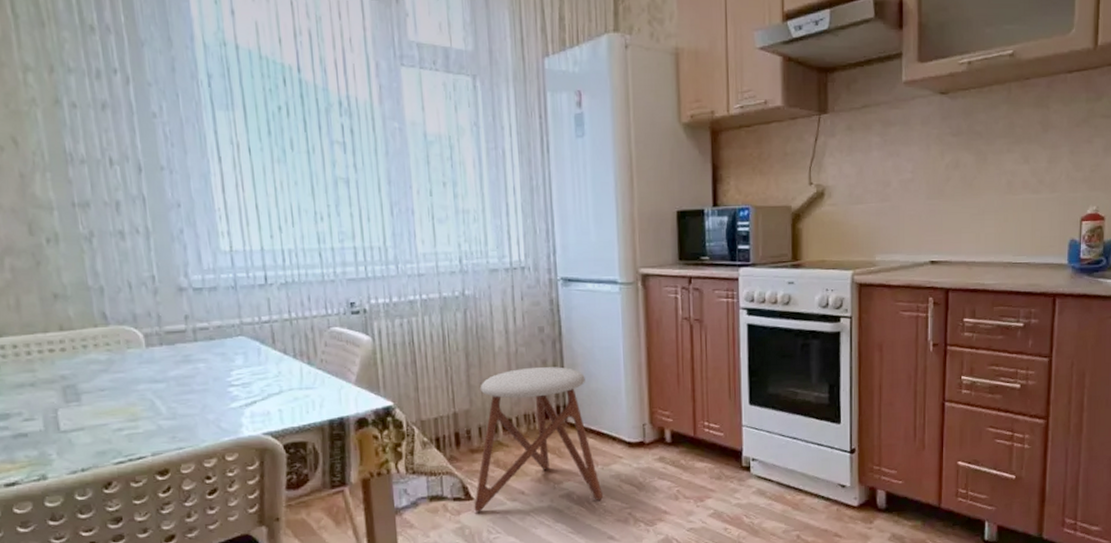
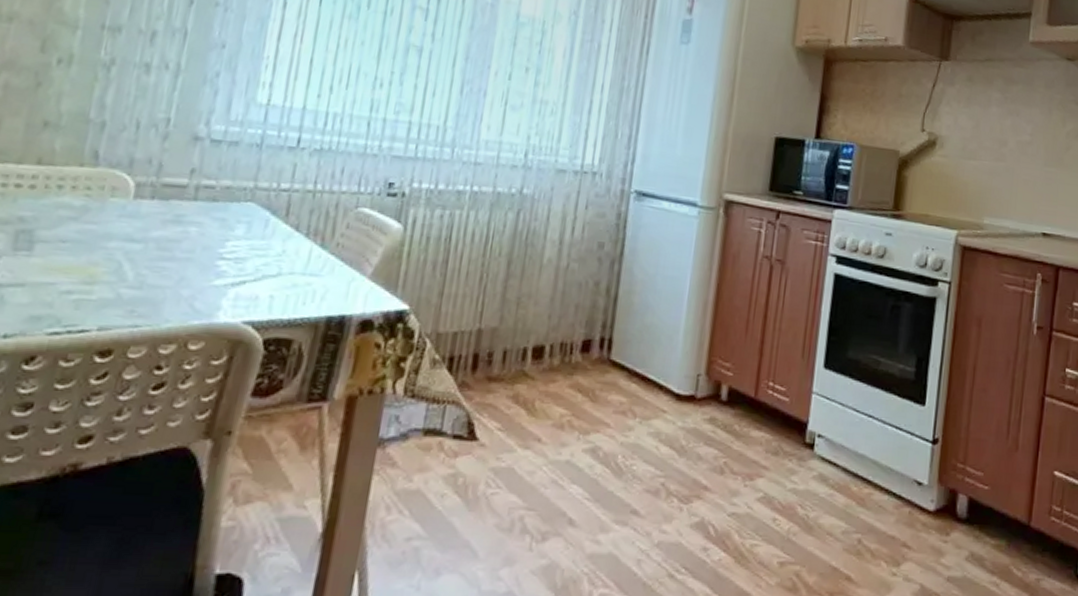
stool: present [474,367,603,513] -> none [475,287,641,462]

